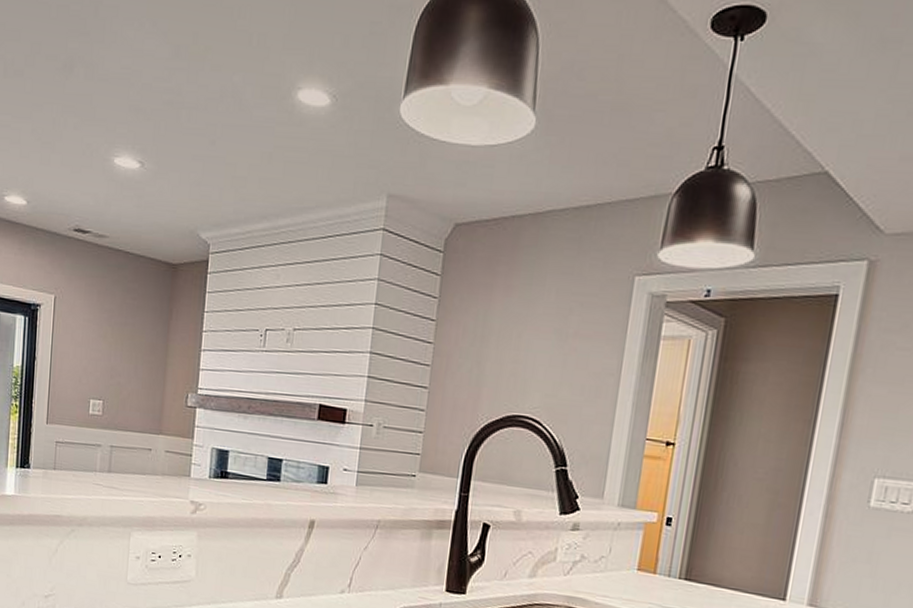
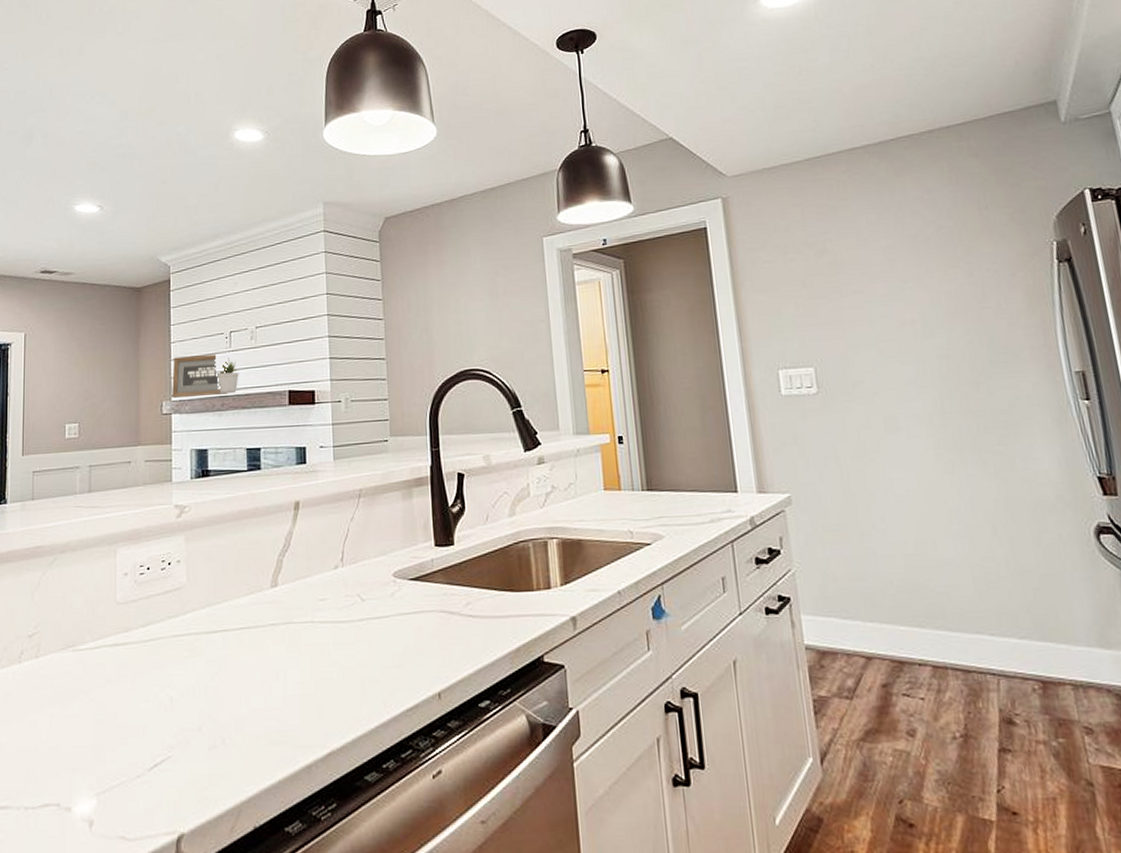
picture frame: none [198,348,262,397] -> present [172,354,229,399]
potted plant: none [247,361,270,398] -> present [217,360,239,394]

